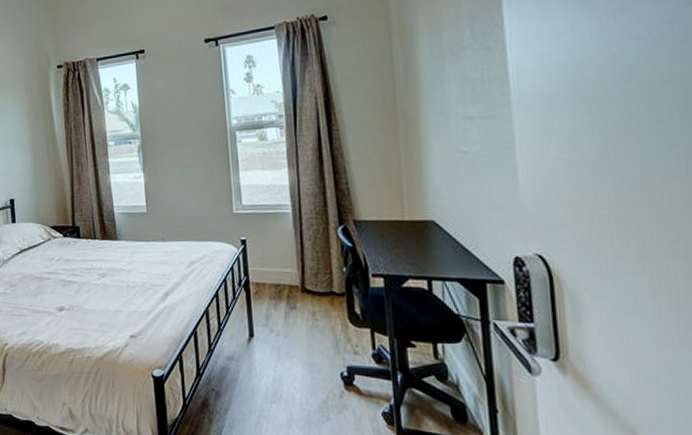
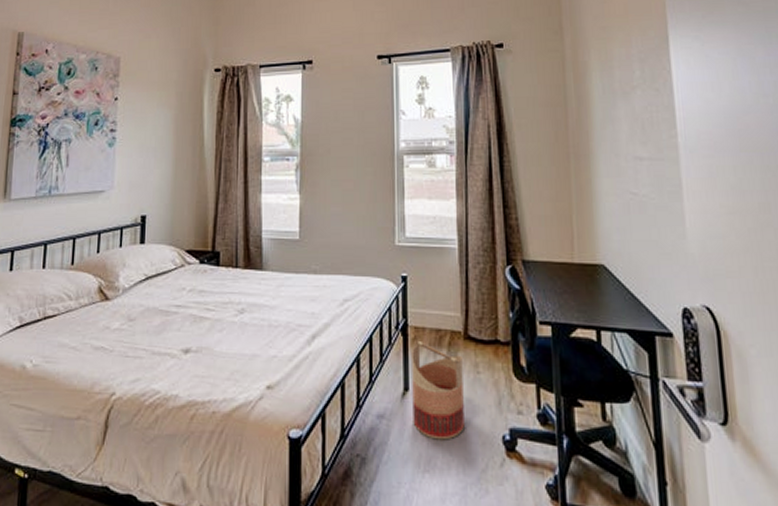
basket: none [254,295,306,377] -> present [412,341,464,440]

